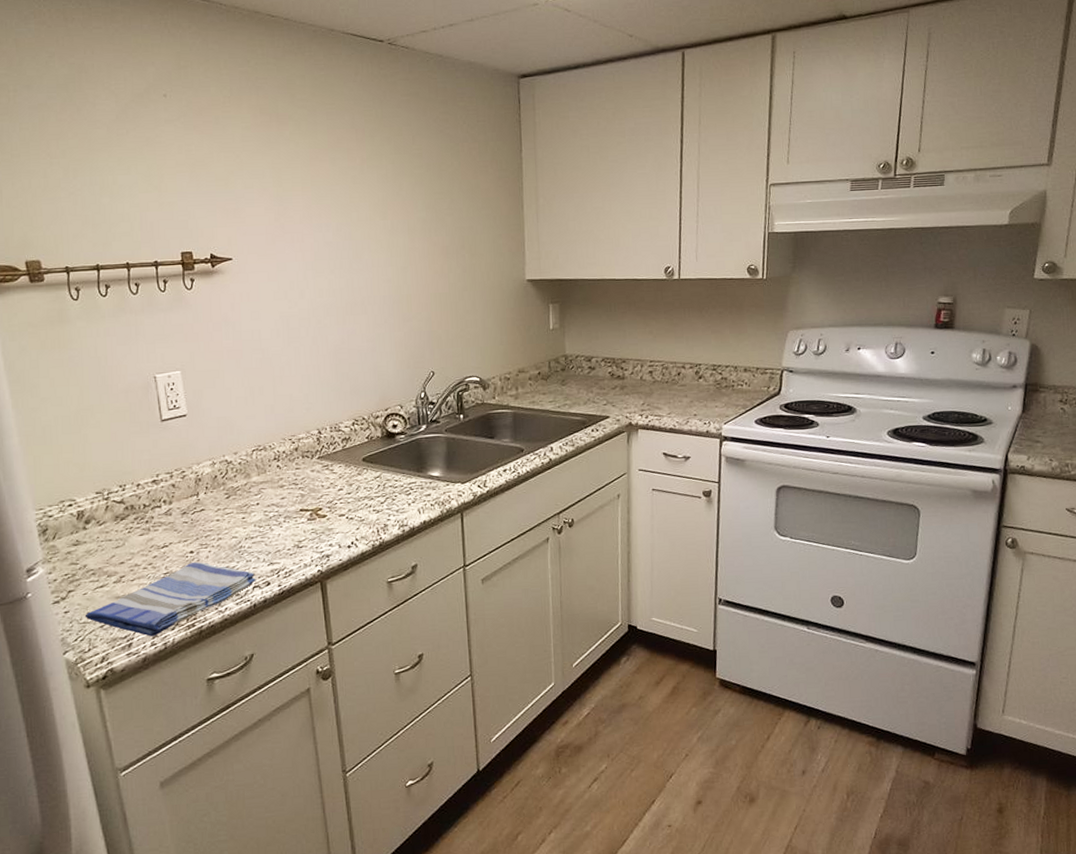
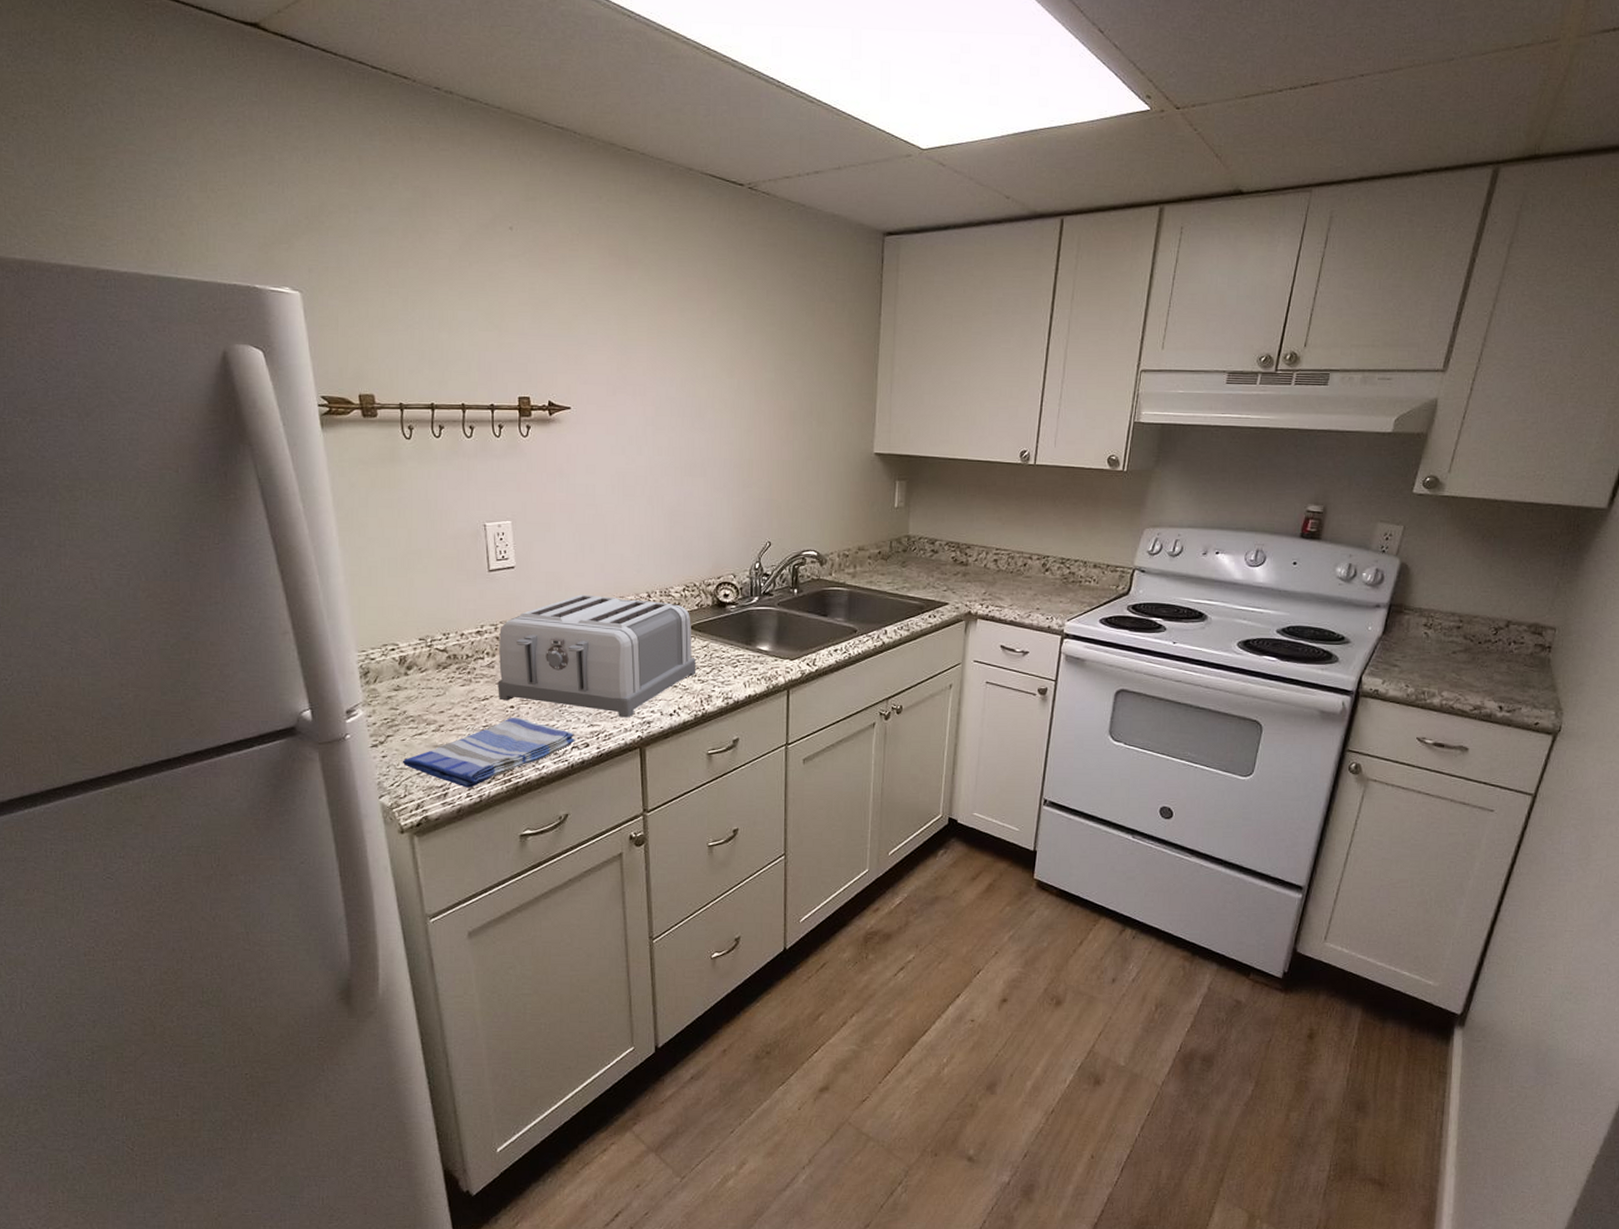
toaster: none [175,436,371,554] -> present [498,594,697,718]

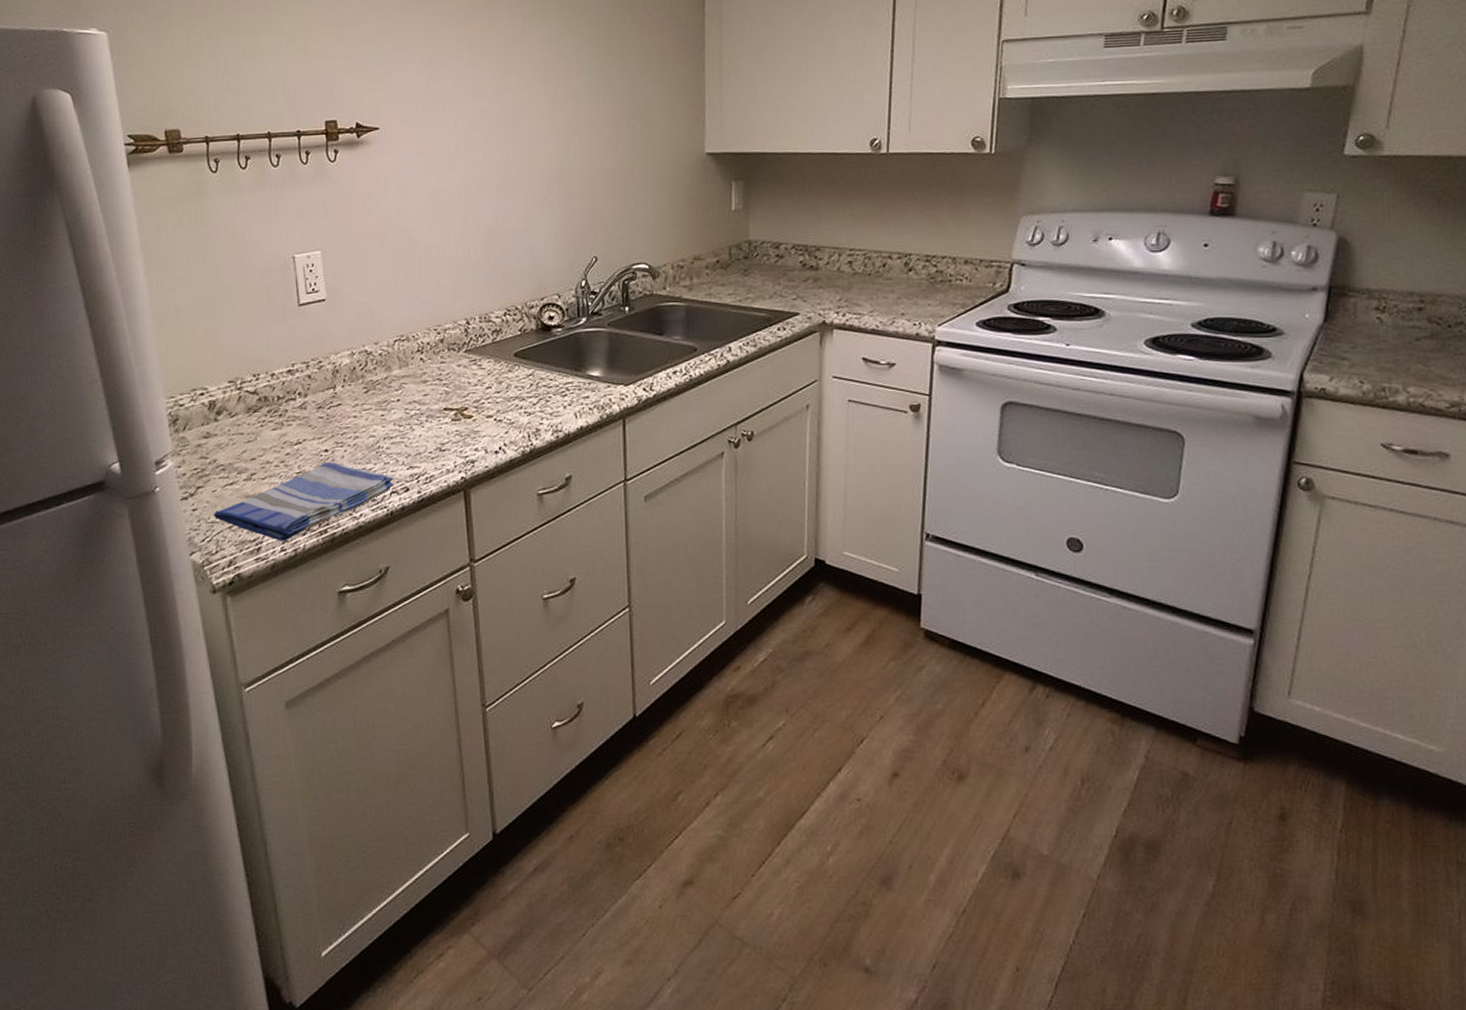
toaster: present [498,594,697,718] -> none [311,325,522,458]

